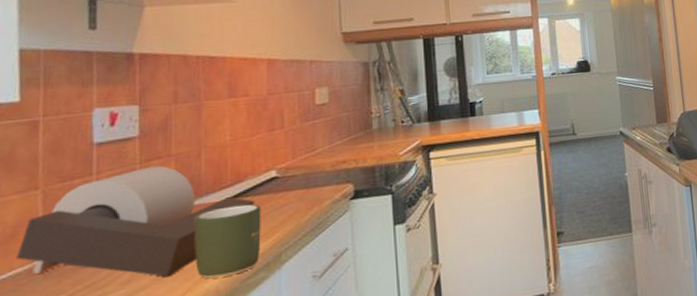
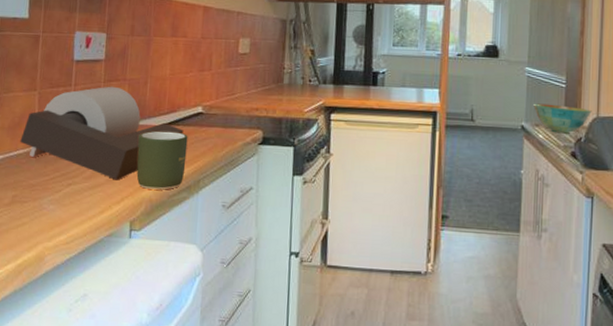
bowl: none [628,106,679,133] -> present [534,103,592,134]

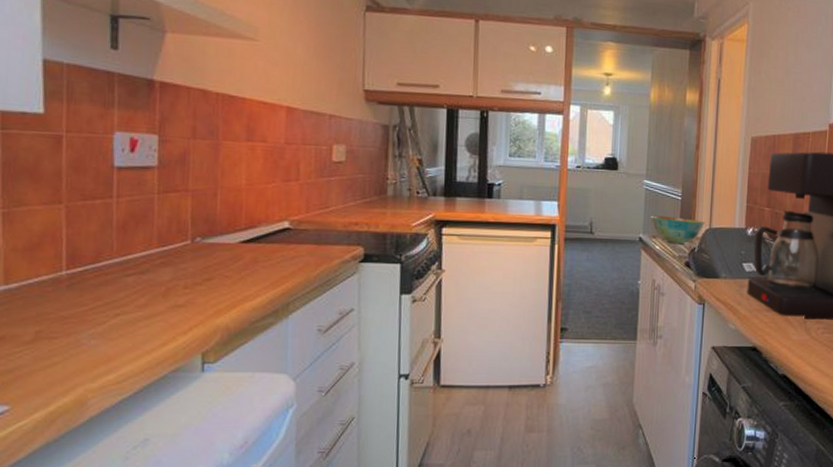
paper towel holder: present [20,86,184,180] -> none [42,198,267,307]
mug: present [136,131,188,190] -> none [207,249,273,316]

